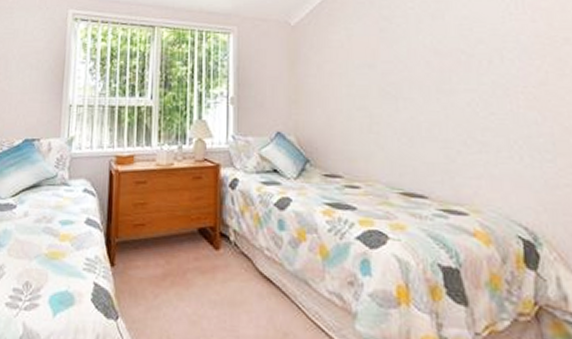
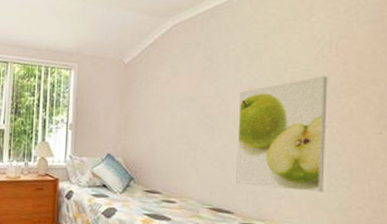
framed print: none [424,36,526,169] -> present [236,76,328,192]

